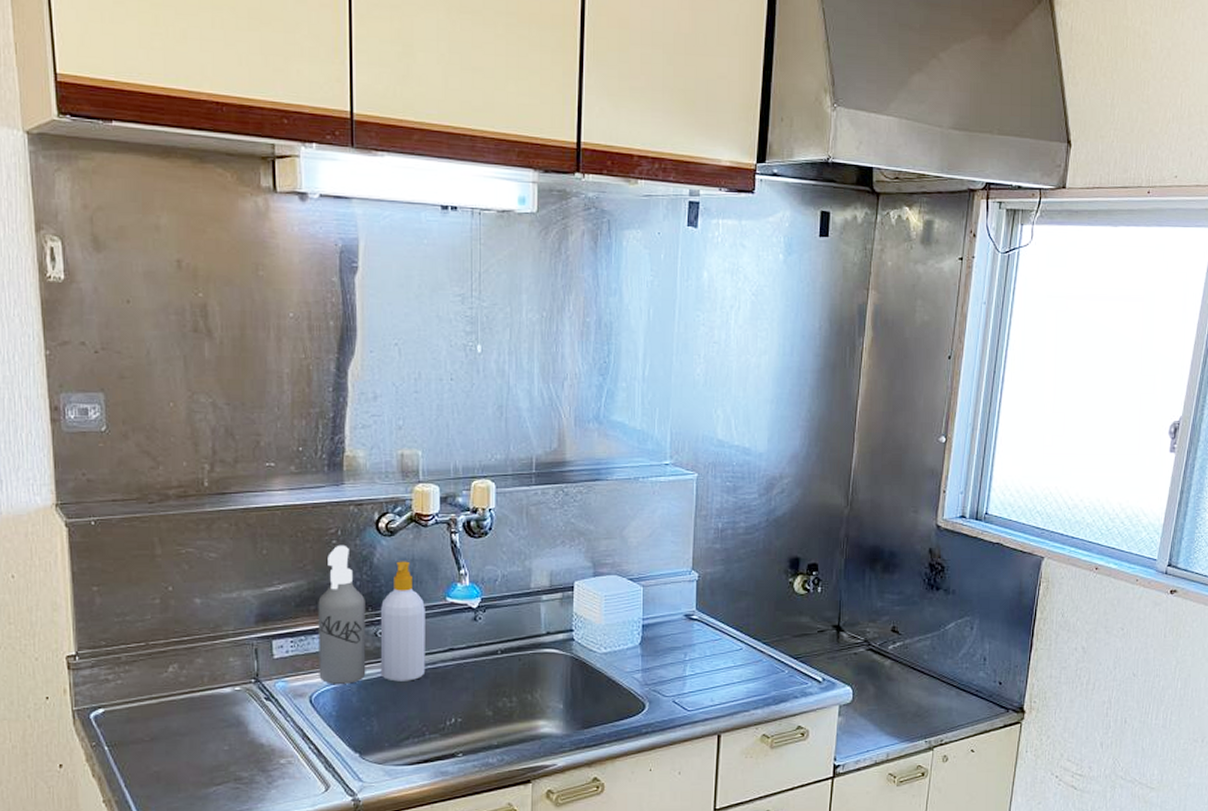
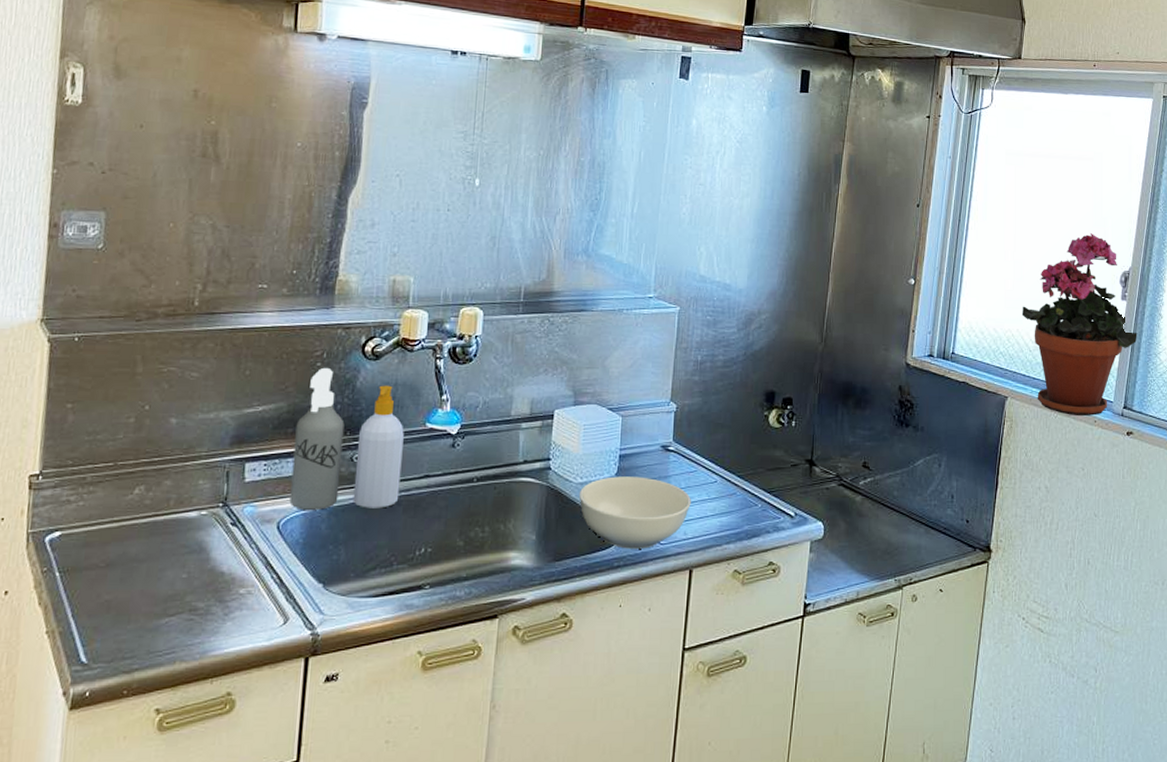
bowl: none [603,645,717,716] -> present [578,476,691,549]
potted plant: none [1060,380,1186,576] -> present [1021,232,1137,417]

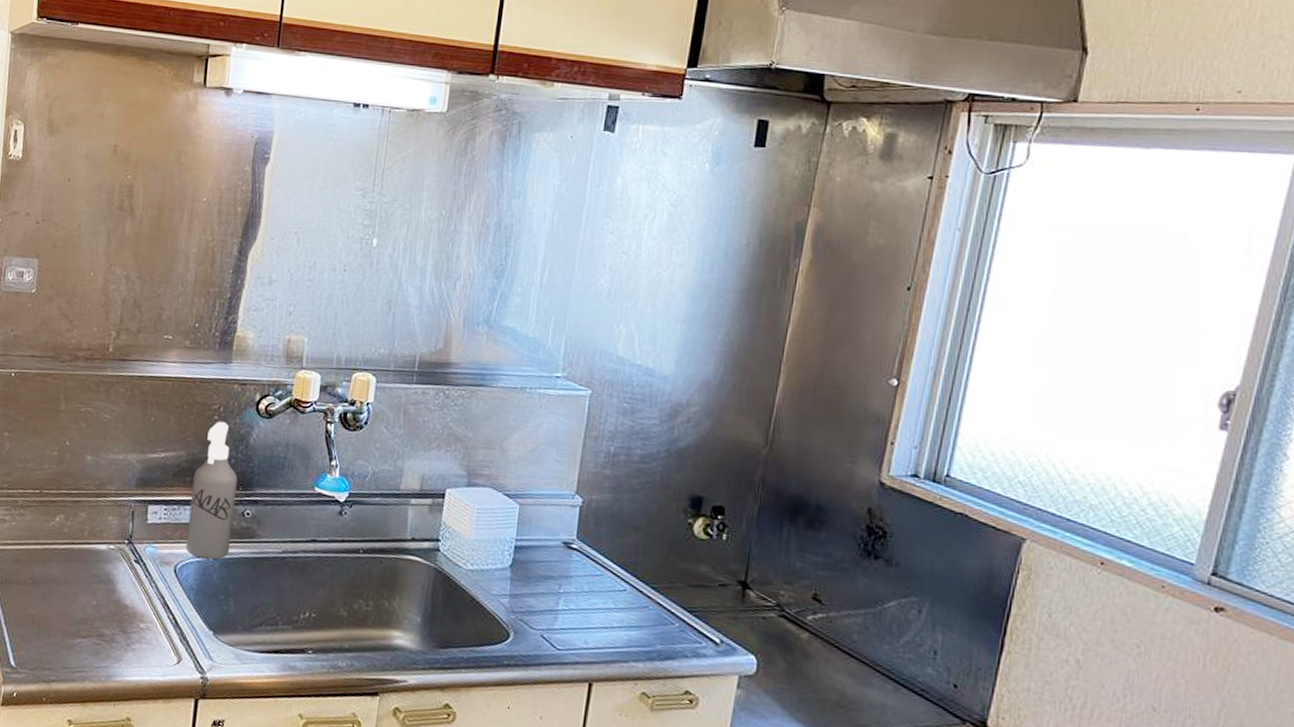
soap bottle: present [353,385,404,508] -> none [243,444,293,567]
bowl: present [578,476,691,549] -> none [468,568,595,652]
potted plant: present [1021,232,1137,417] -> none [1054,335,1243,579]

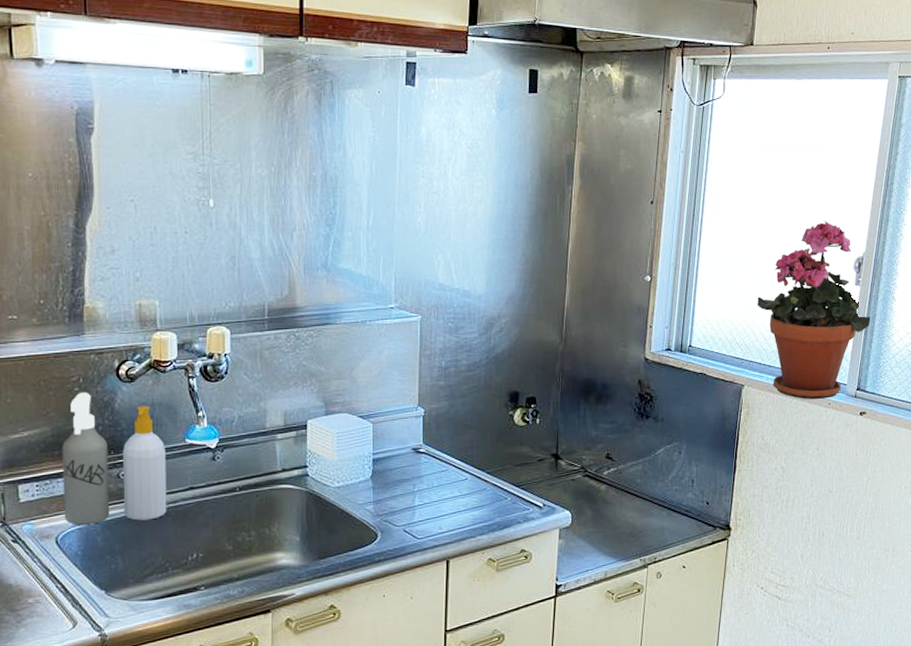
soap bottle: none [243,444,293,567] -> present [122,405,167,521]
potted plant: none [1054,335,1243,579] -> present [757,220,871,400]

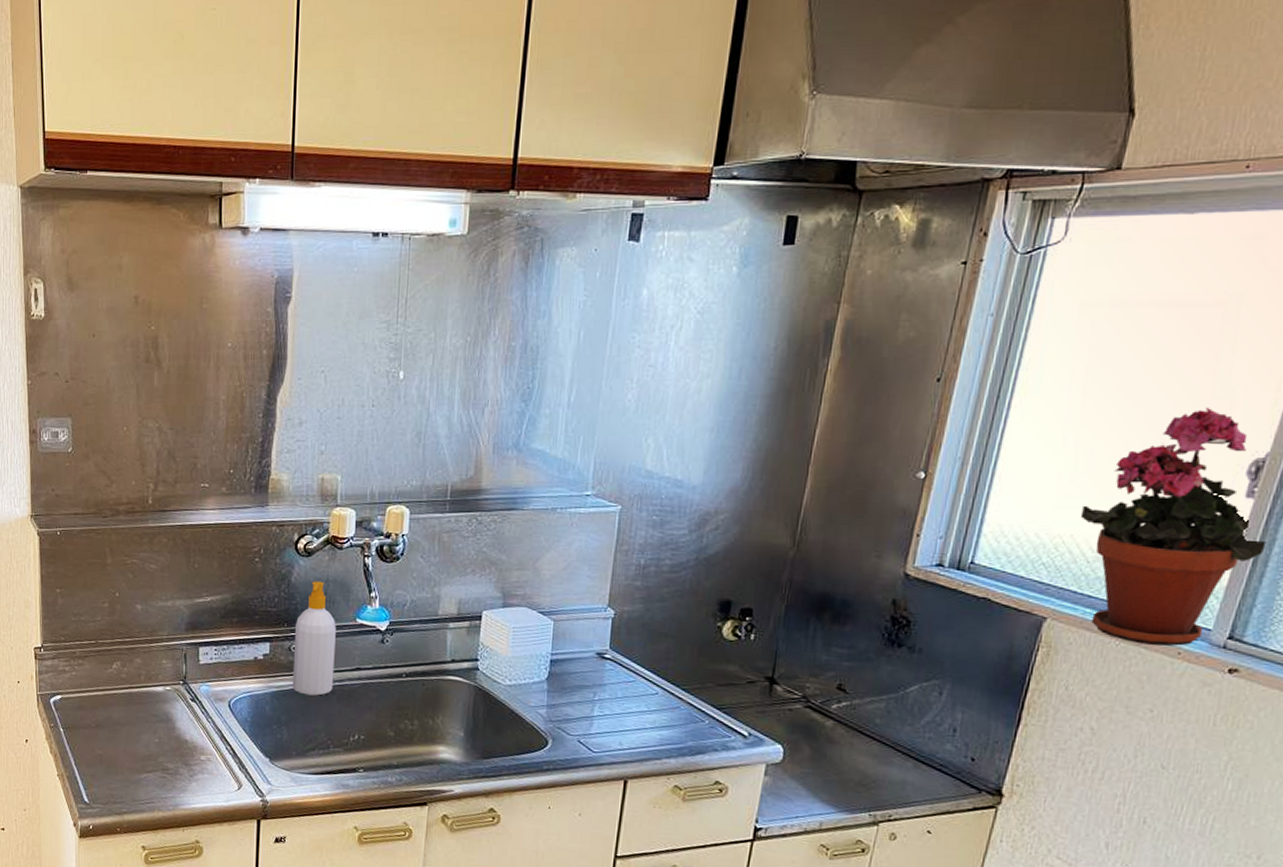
spray bottle: present [62,392,110,525] -> none [238,562,282,693]

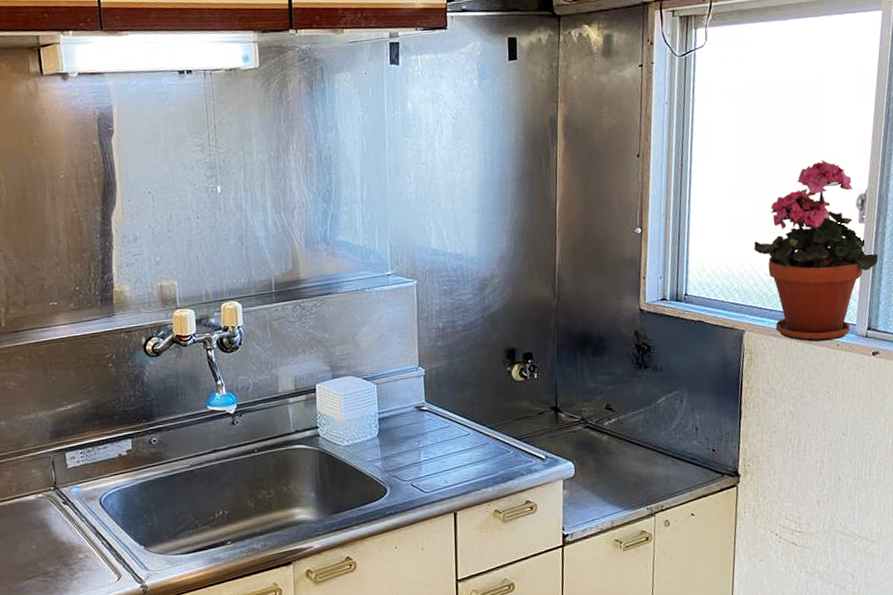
soap bottle: present [292,581,336,696] -> none [152,377,195,482]

